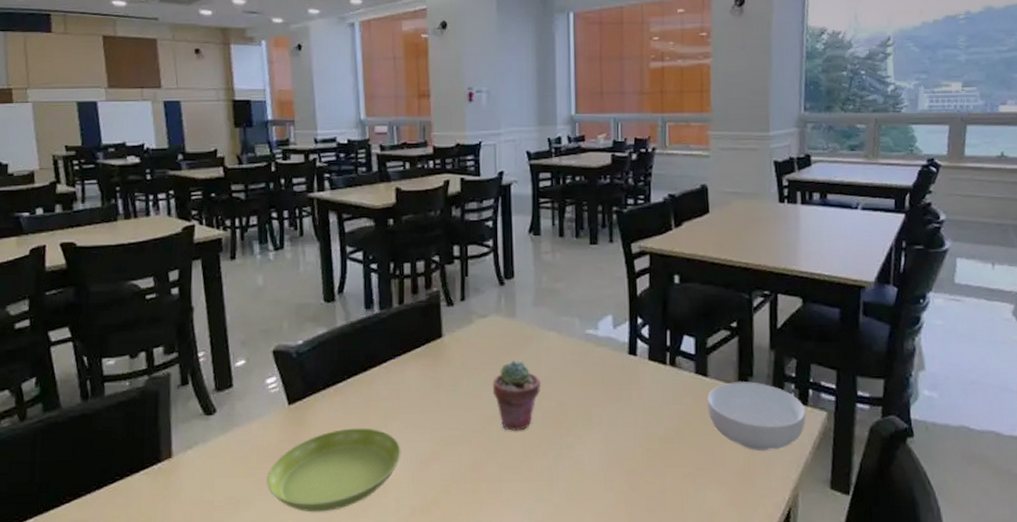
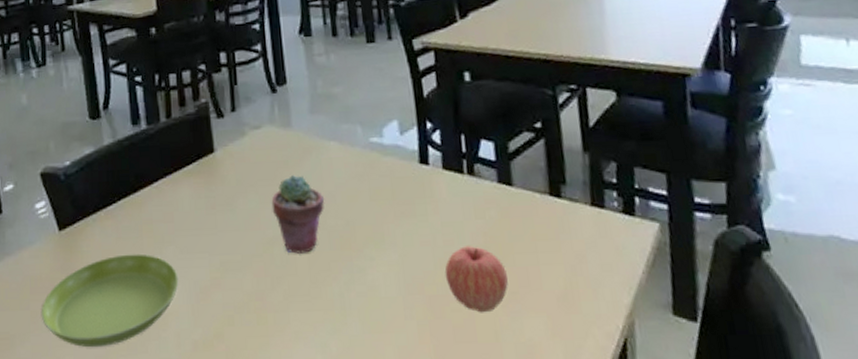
apple: none [643,427,696,485] -> present [444,246,508,313]
cereal bowl: present [707,382,806,451] -> none [514,190,635,271]

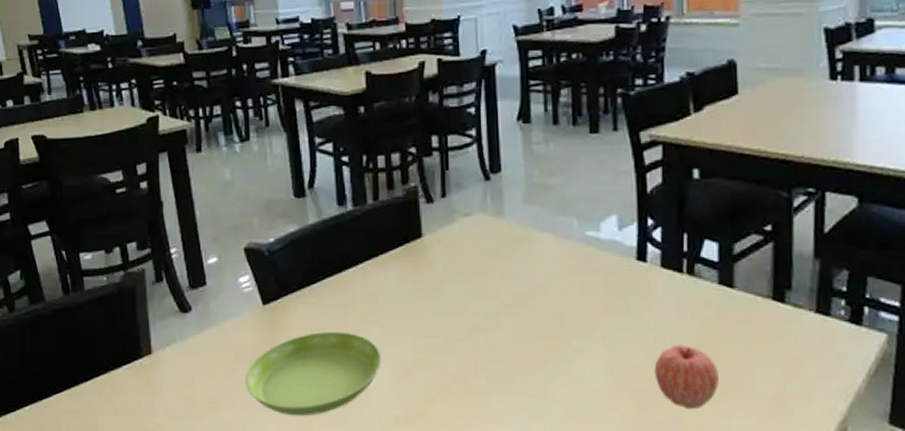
potted succulent: present [271,175,325,254] -> none [479,265,535,341]

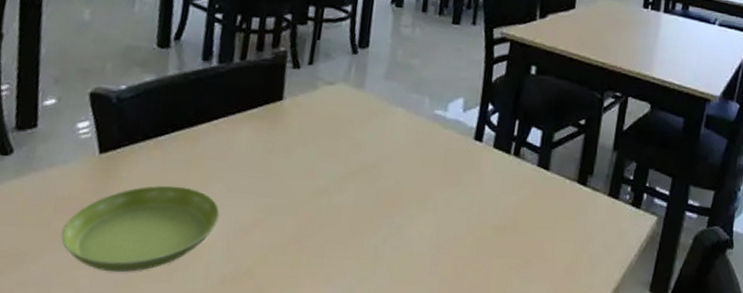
apple: present [654,344,719,410] -> none [473,217,527,276]

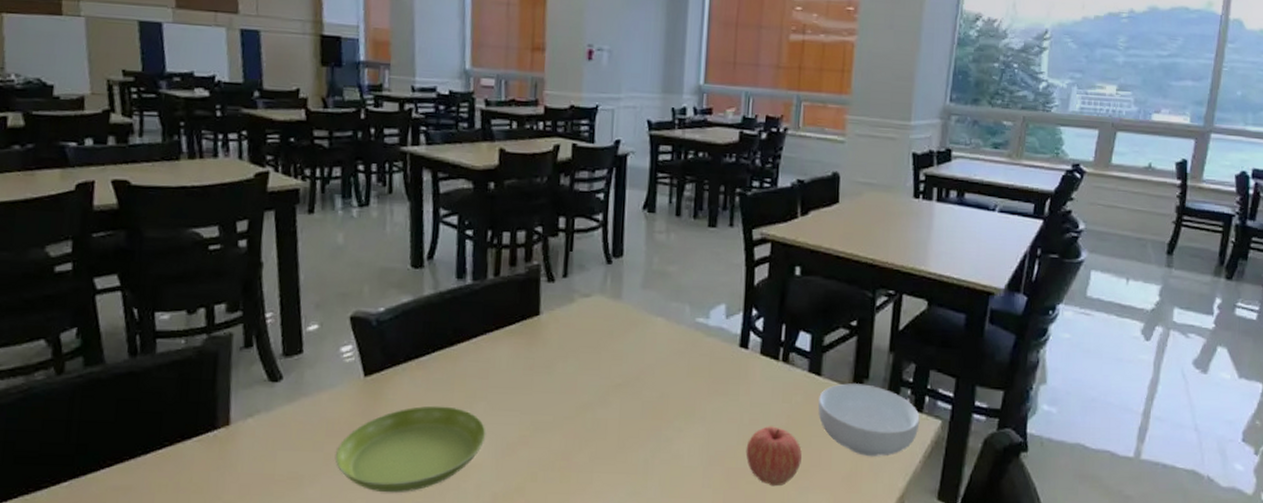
apple: none [473,217,527,276] -> present [745,426,802,487]
cereal bowl: none [544,178,638,249] -> present [818,383,920,456]

